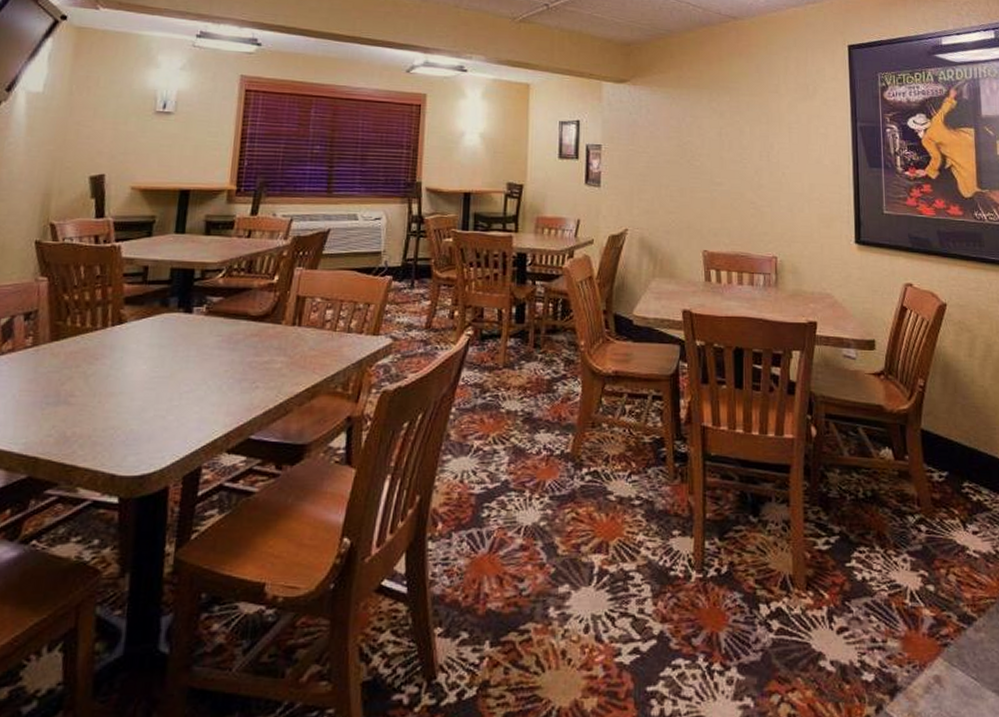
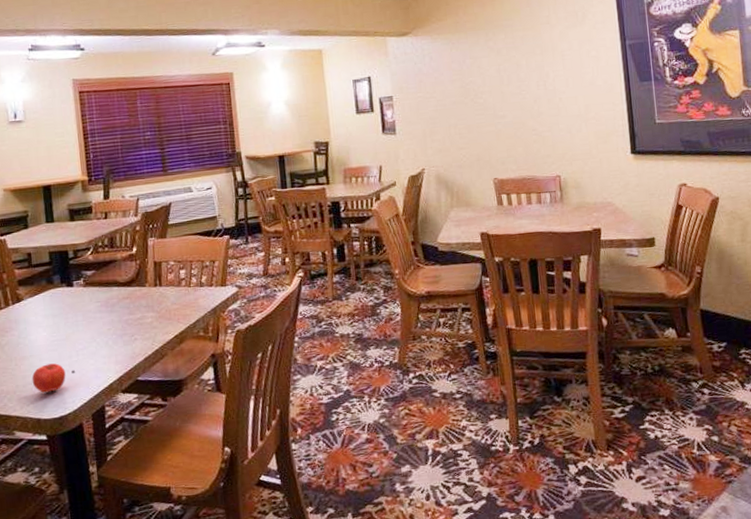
apple: none [115,406,173,442] -> present [32,363,75,393]

